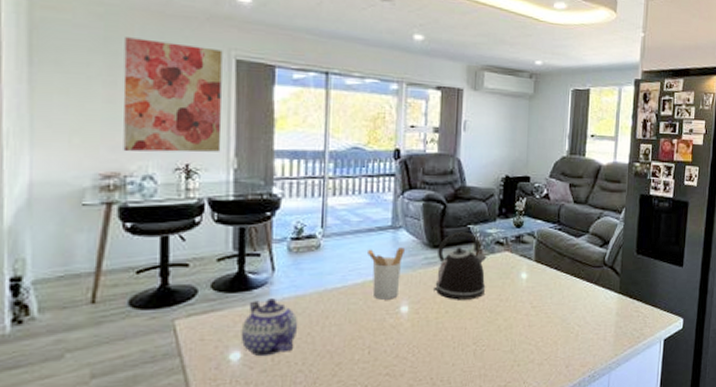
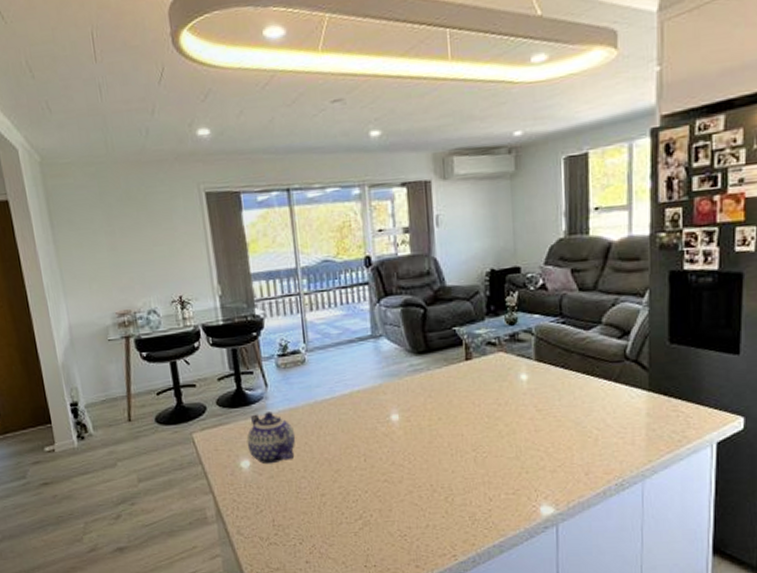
wall art: present [123,37,223,153] -> none [114,185,206,290]
utensil holder: present [366,247,404,300] -> none [350,356,388,409]
kettle: present [434,231,487,300] -> none [423,334,481,407]

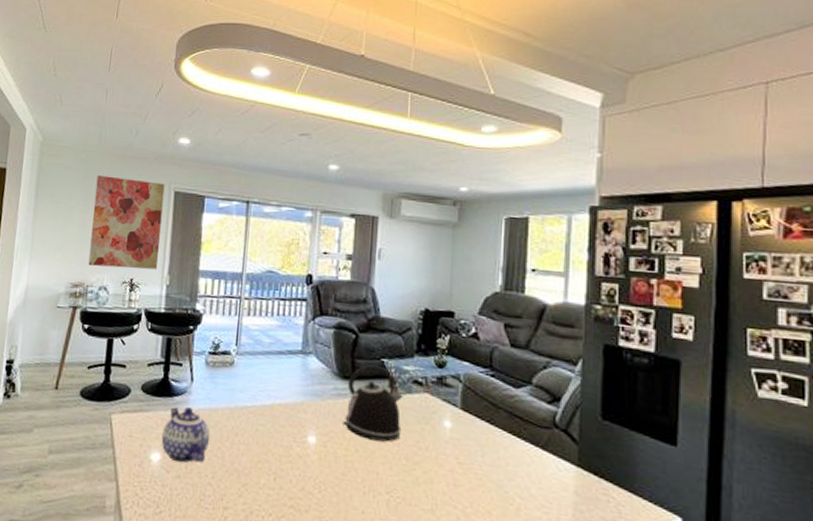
wall art: none [114,185,206,290] -> present [88,175,165,270]
kettle: none [423,334,481,407] -> present [343,364,403,442]

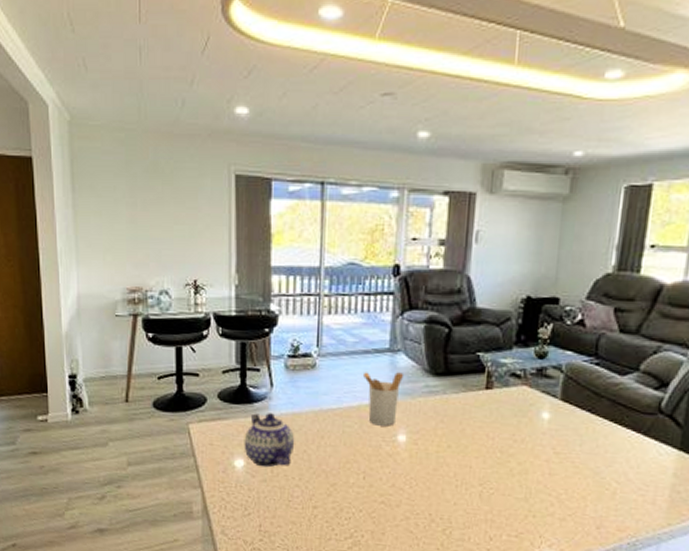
wall art: present [88,175,165,270] -> none [142,160,224,269]
utensil holder: none [276,372,314,427] -> present [362,372,403,427]
kettle: present [343,364,403,442] -> none [435,359,500,437]

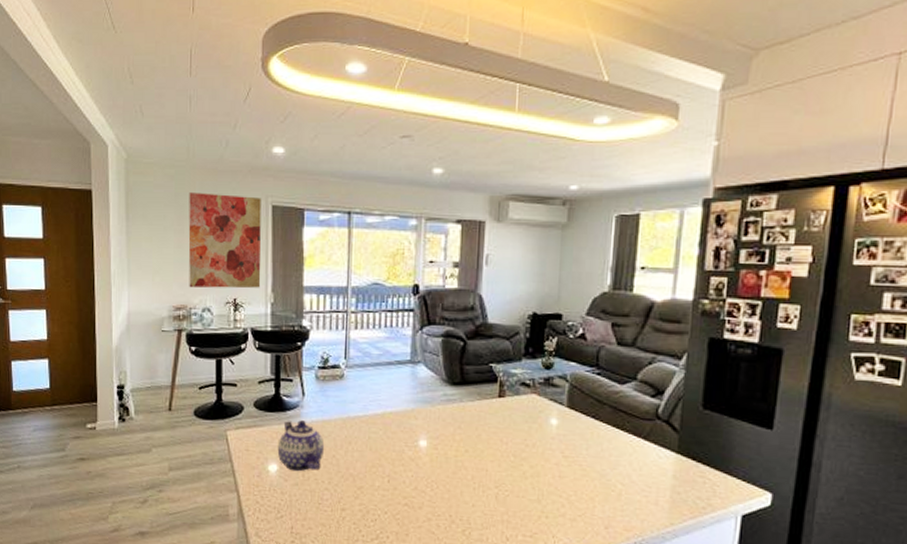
wall art: none [142,160,224,269] -> present [188,192,261,289]
utensil holder: present [362,372,403,427] -> none [386,382,423,433]

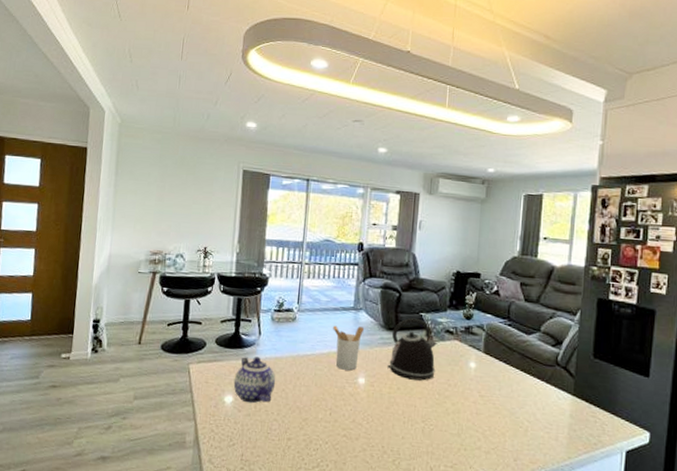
wall art: present [188,192,261,289] -> none [166,155,234,239]
utensil holder: none [386,382,423,433] -> present [332,325,364,371]
kettle: none [453,369,511,442] -> present [387,318,437,381]

